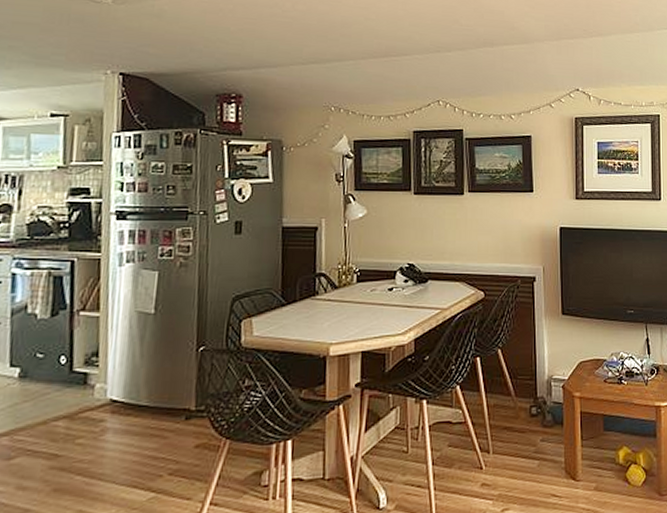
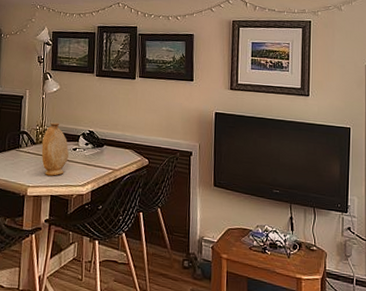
vase: none [346,257,384,327] -> present [41,122,69,176]

